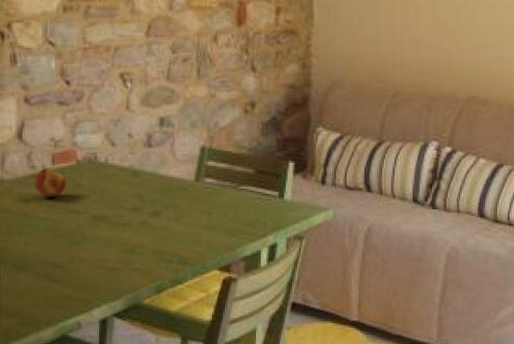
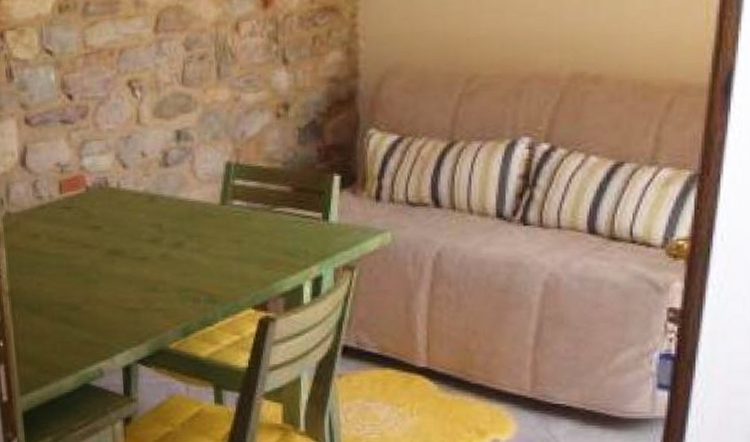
fruit: present [35,168,66,198] -> none [42,197,77,231]

